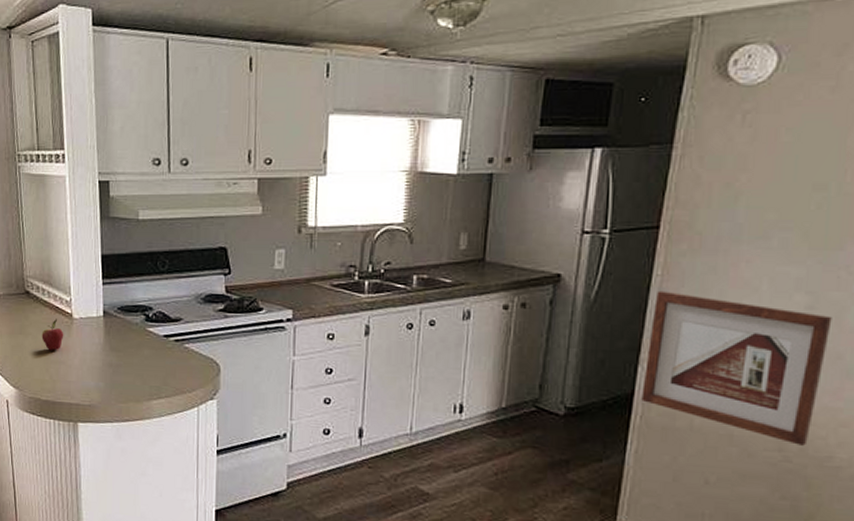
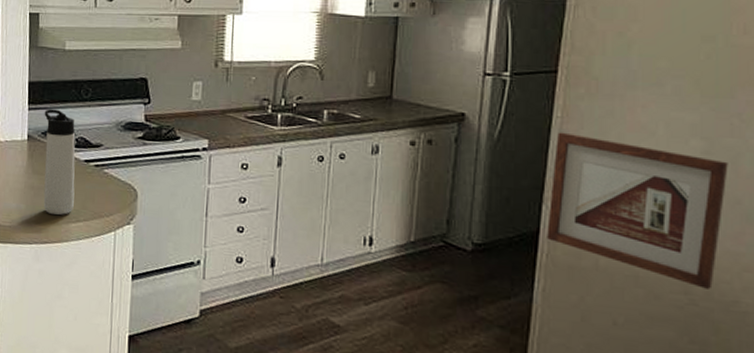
thermos bottle: none [119,283,155,393] -> present [43,109,76,216]

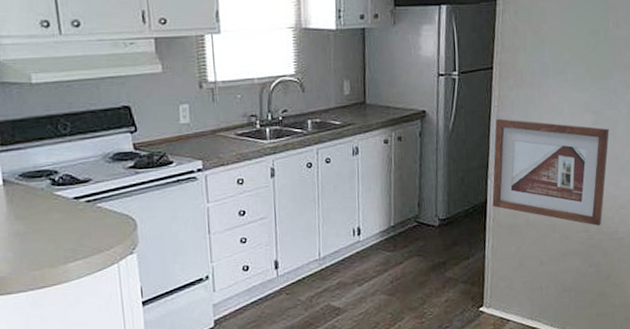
thermos bottle: present [43,109,76,216] -> none [18,148,69,258]

